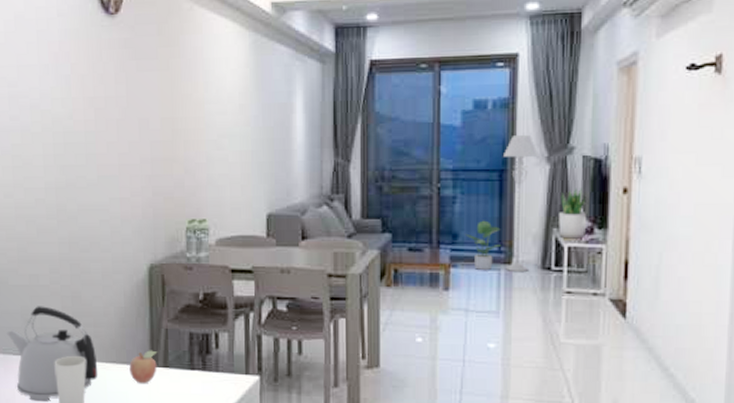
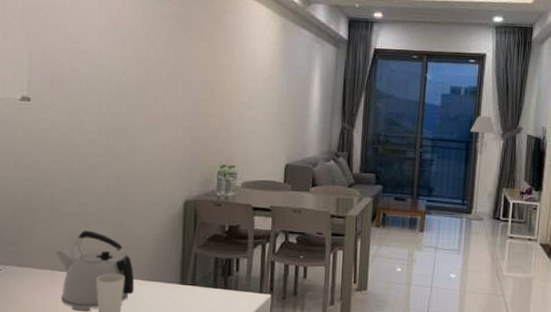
fruit: present [129,350,158,384] -> none [162,271,187,299]
potted plant: present [464,220,501,271] -> none [438,179,465,219]
planter: present [559,188,586,239] -> none [507,159,527,197]

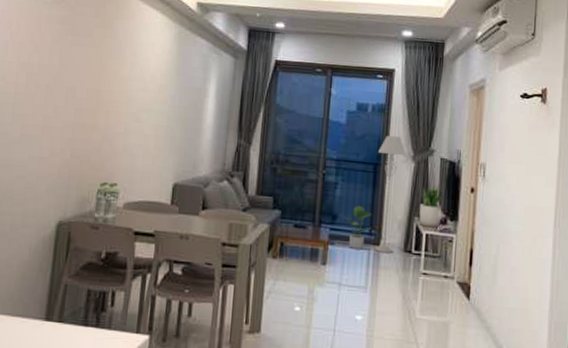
potted plant: none [438,179,465,219] -> present [342,205,373,250]
planter: none [507,159,527,197] -> present [419,184,441,228]

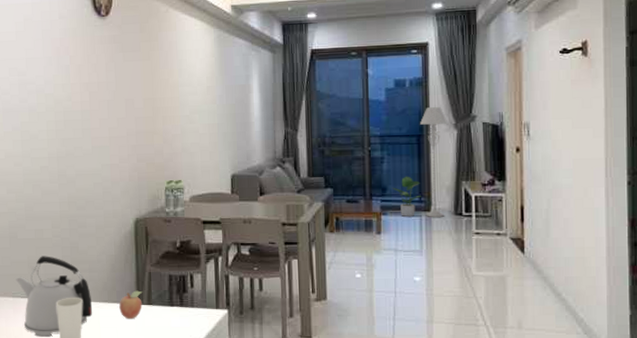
fruit: none [23,304,55,338] -> present [119,290,143,320]
planter: present [419,184,441,228] -> none [466,148,488,190]

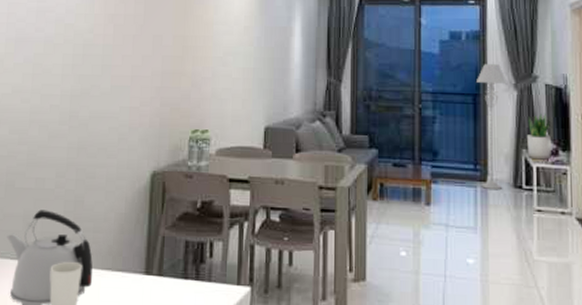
fruit: present [119,290,143,320] -> none [124,257,153,293]
potted plant: present [391,176,421,218] -> none [443,139,476,188]
planter: none [466,148,488,190] -> present [527,113,551,160]

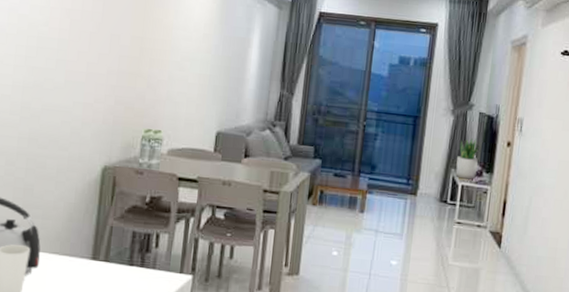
floor lamp: present [477,64,508,191] -> none [412,89,447,203]

